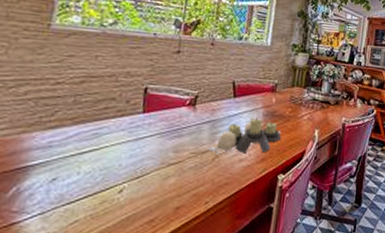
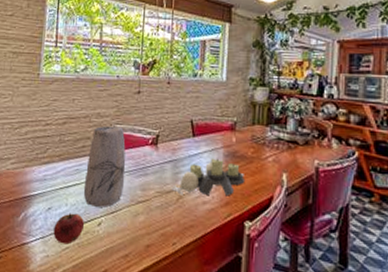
fruit: none [57,182,101,218] -> present [53,213,84,245]
vase: none [101,85,159,173] -> present [83,125,126,208]

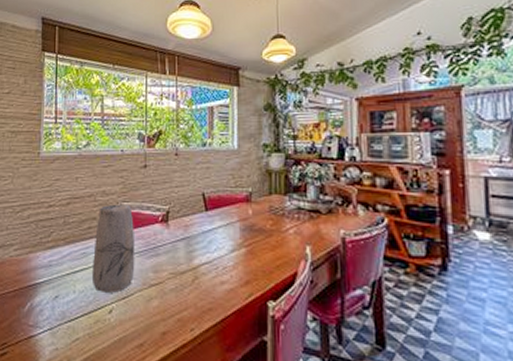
fruit: present [53,213,84,245] -> none [62,300,94,336]
candle holder: present [171,158,246,196] -> none [185,233,266,276]

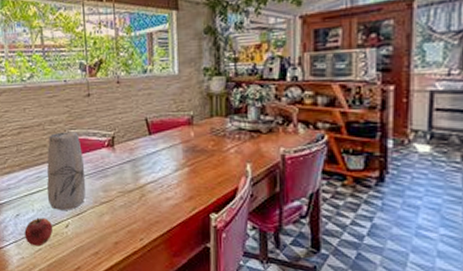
fruit: none [62,300,94,336] -> present [24,218,52,247]

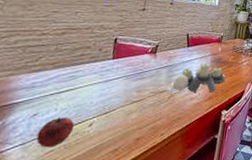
vase: present [46,131,86,210] -> none [76,36,126,109]
candle holder: none [132,154,208,193] -> present [164,63,226,94]

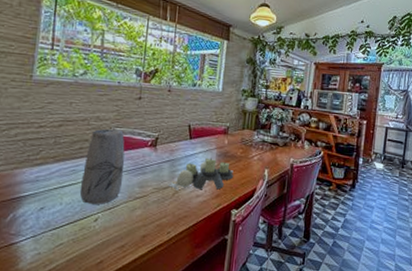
fruit: present [36,117,74,148] -> none [46,211,80,241]
vase: none [76,36,126,109] -> present [79,128,125,204]

